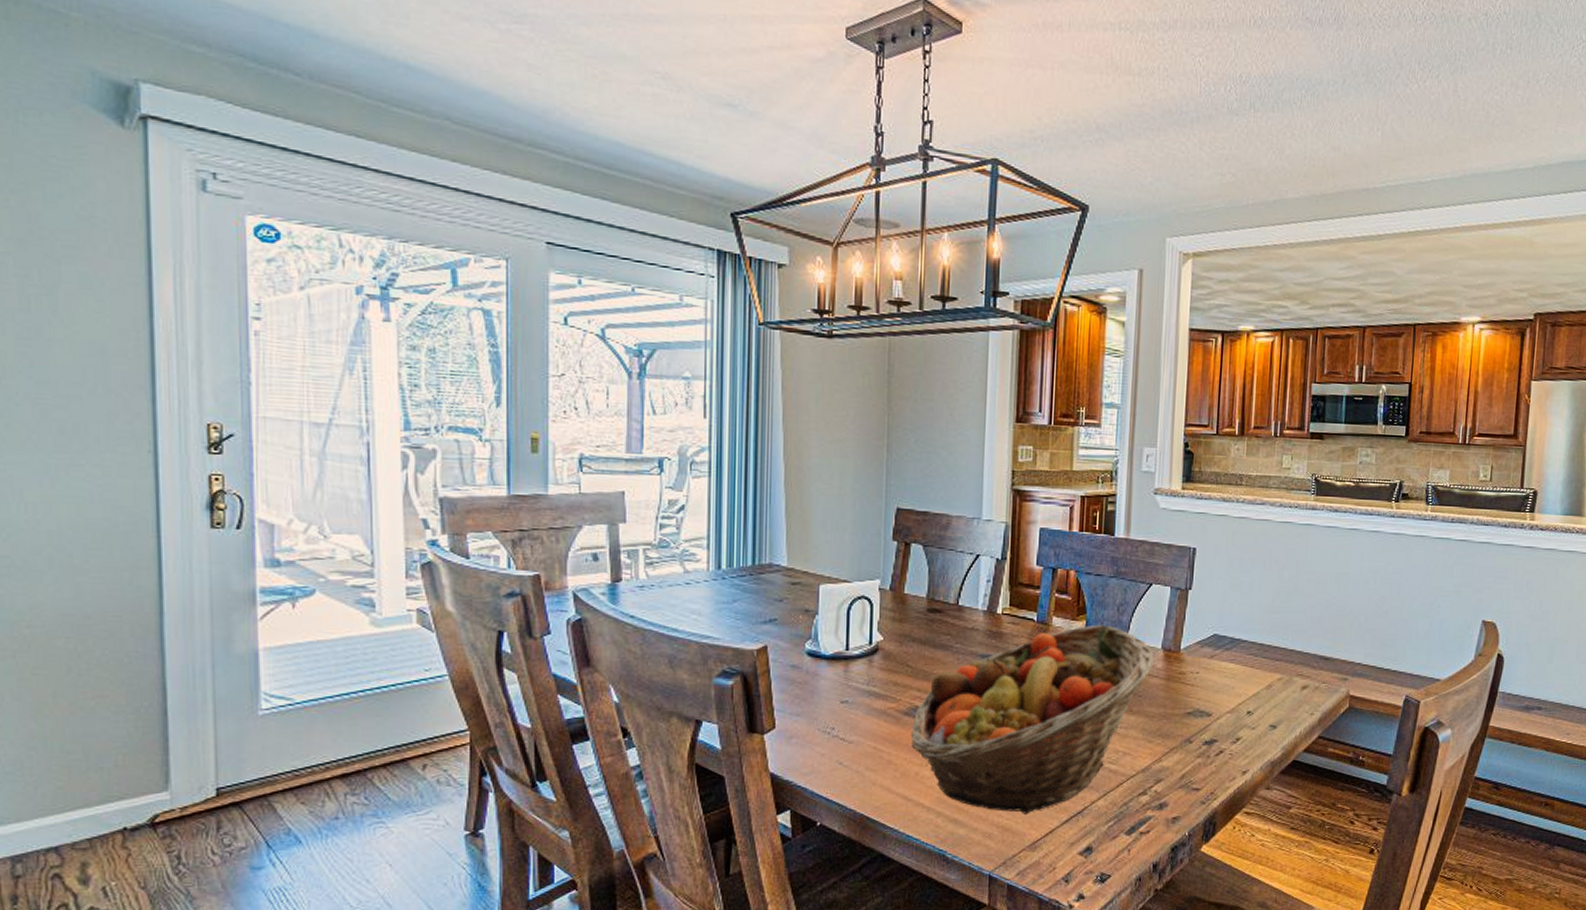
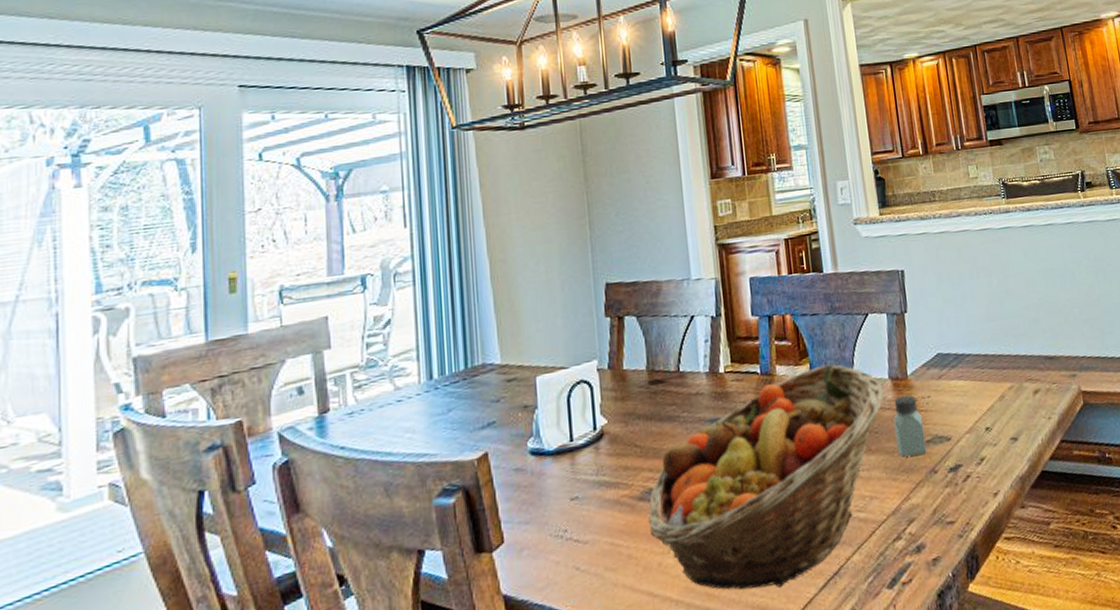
saltshaker: none [1157,668,1188,723] -> present [893,395,927,457]

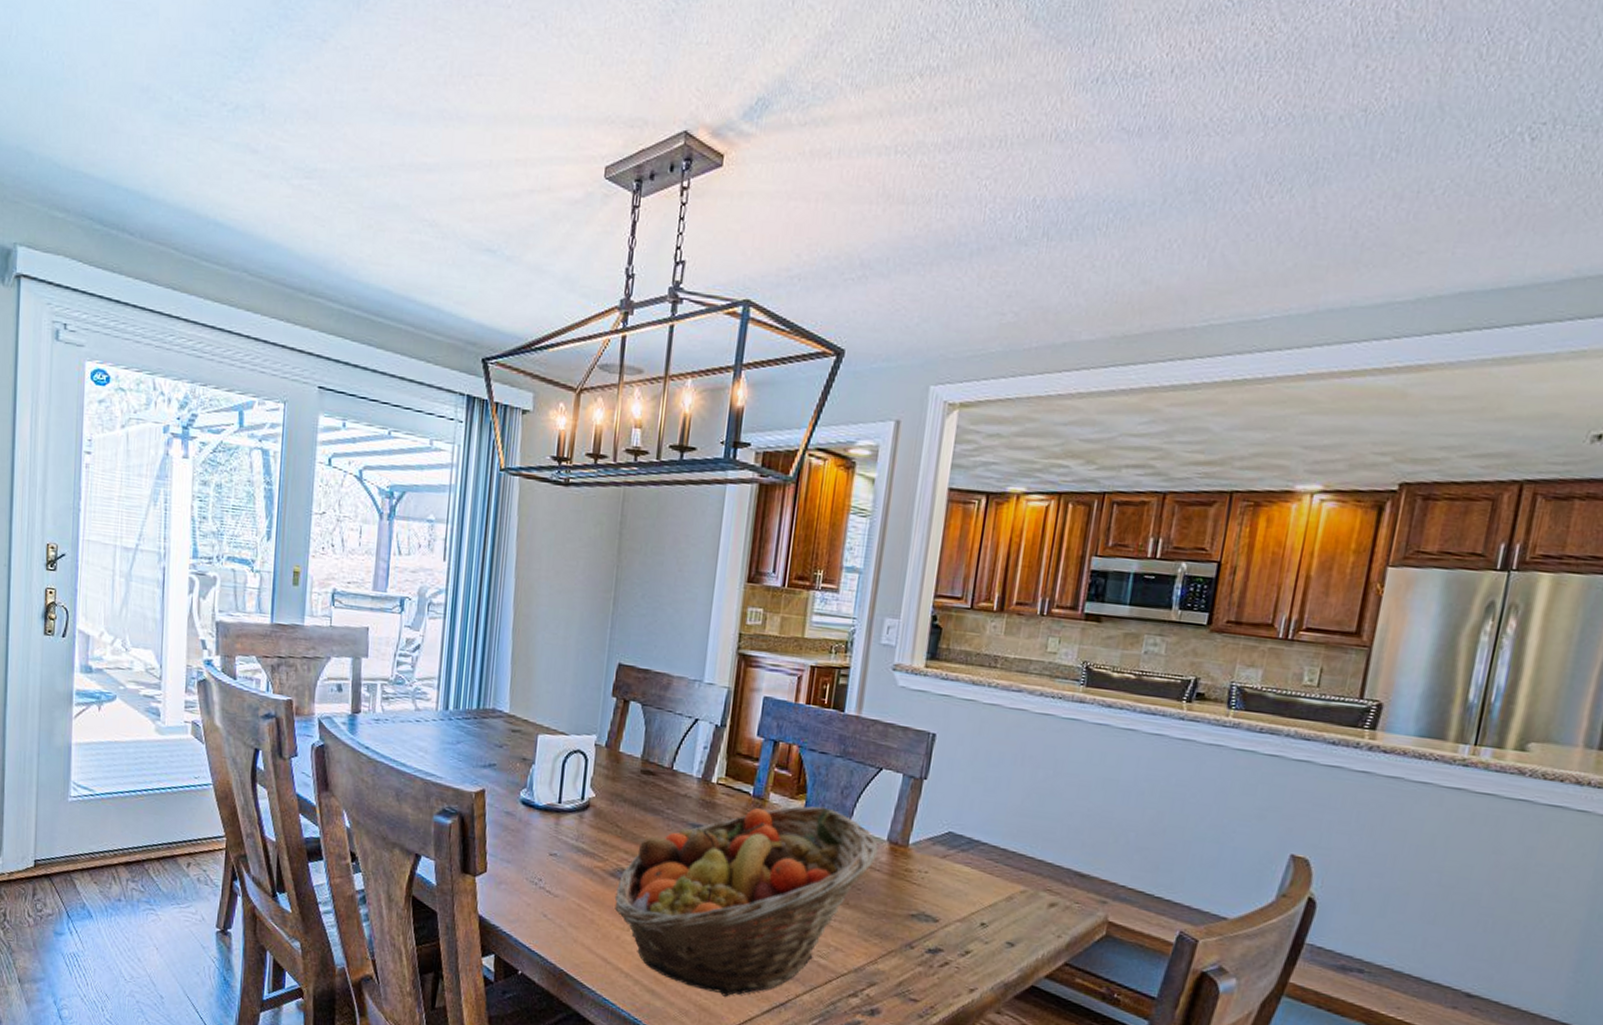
saltshaker: present [893,395,927,457] -> none [876,862,914,926]

